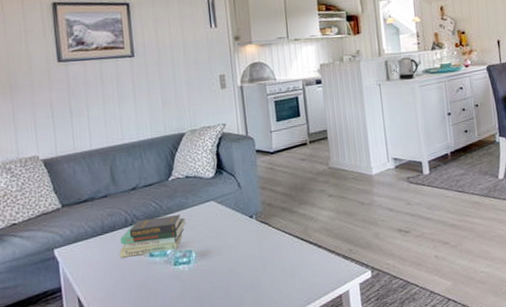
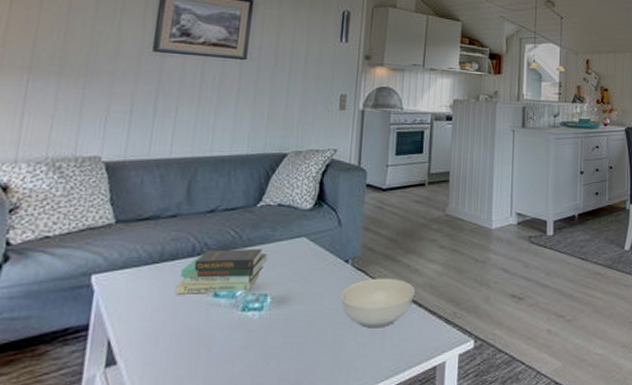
bowl: none [251,226,314,270] -> present [340,278,416,329]
kettle: present [397,57,419,80] -> none [535,106,557,130]

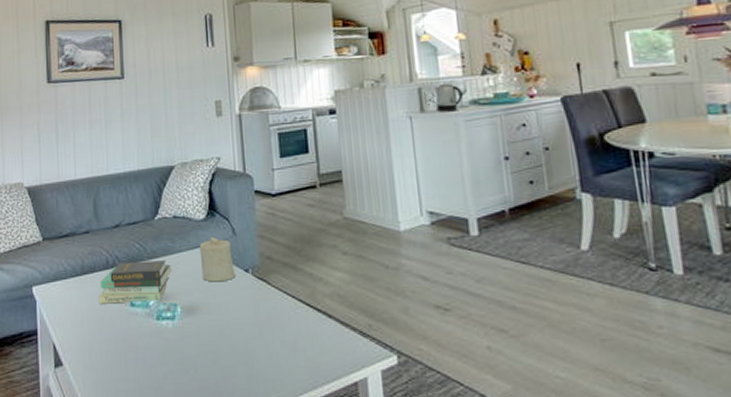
candle: none [300,226,335,272] -> present [199,236,235,282]
bowl: present [340,278,416,329] -> none [246,287,323,340]
kettle: none [535,106,557,130] -> present [435,83,464,112]

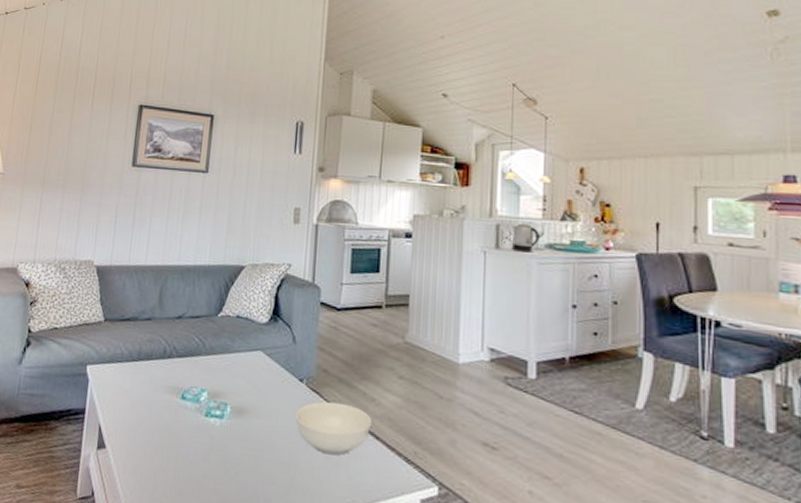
books: present [98,261,172,304] -> none [150,353,228,398]
candle: present [199,236,235,282] -> none [256,341,290,388]
bowl: none [246,287,323,340] -> present [295,401,373,456]

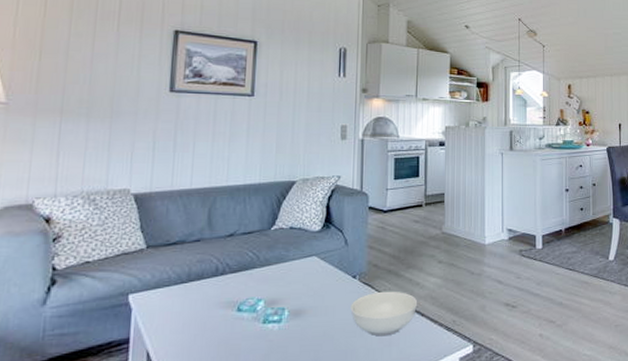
kettle: present [512,224,541,253] -> none [522,130,542,152]

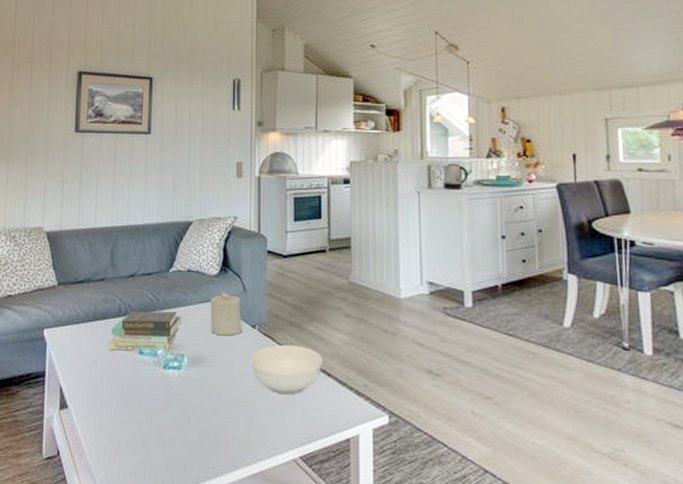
books: none [203,268,283,310] -> present [108,310,182,351]
candle: none [312,246,343,288] -> present [210,292,242,336]
kettle: none [522,130,542,152] -> present [443,164,469,190]

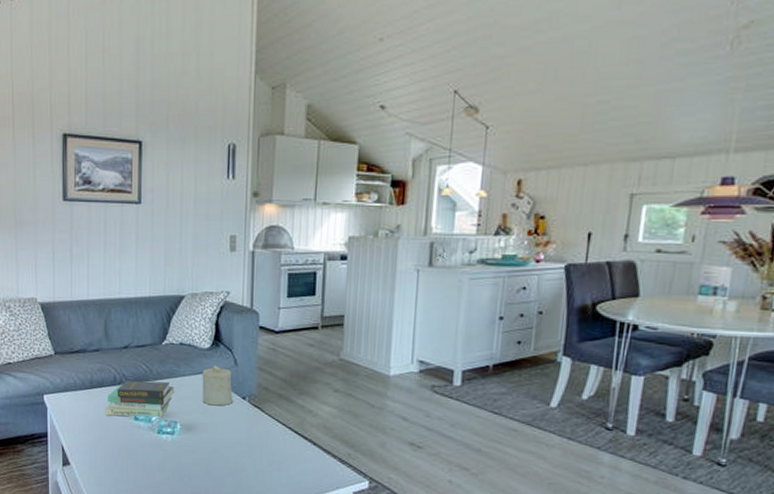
bowl: present [250,344,323,395] -> none [240,415,310,460]
kettle: present [443,164,469,190] -> none [445,241,473,269]

